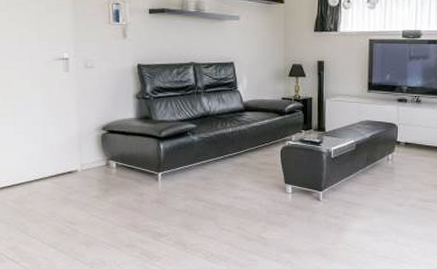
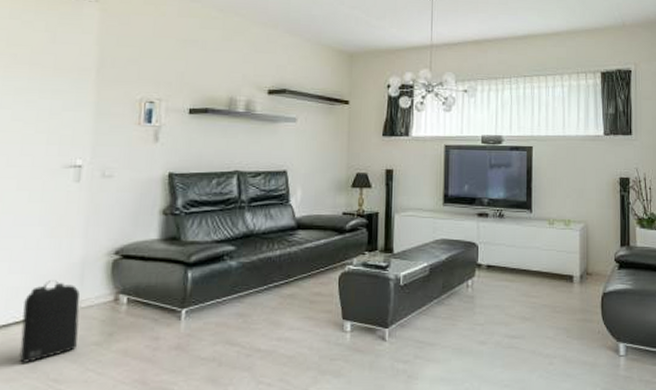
backpack: none [39,149,82,209] -> present [19,280,81,363]

